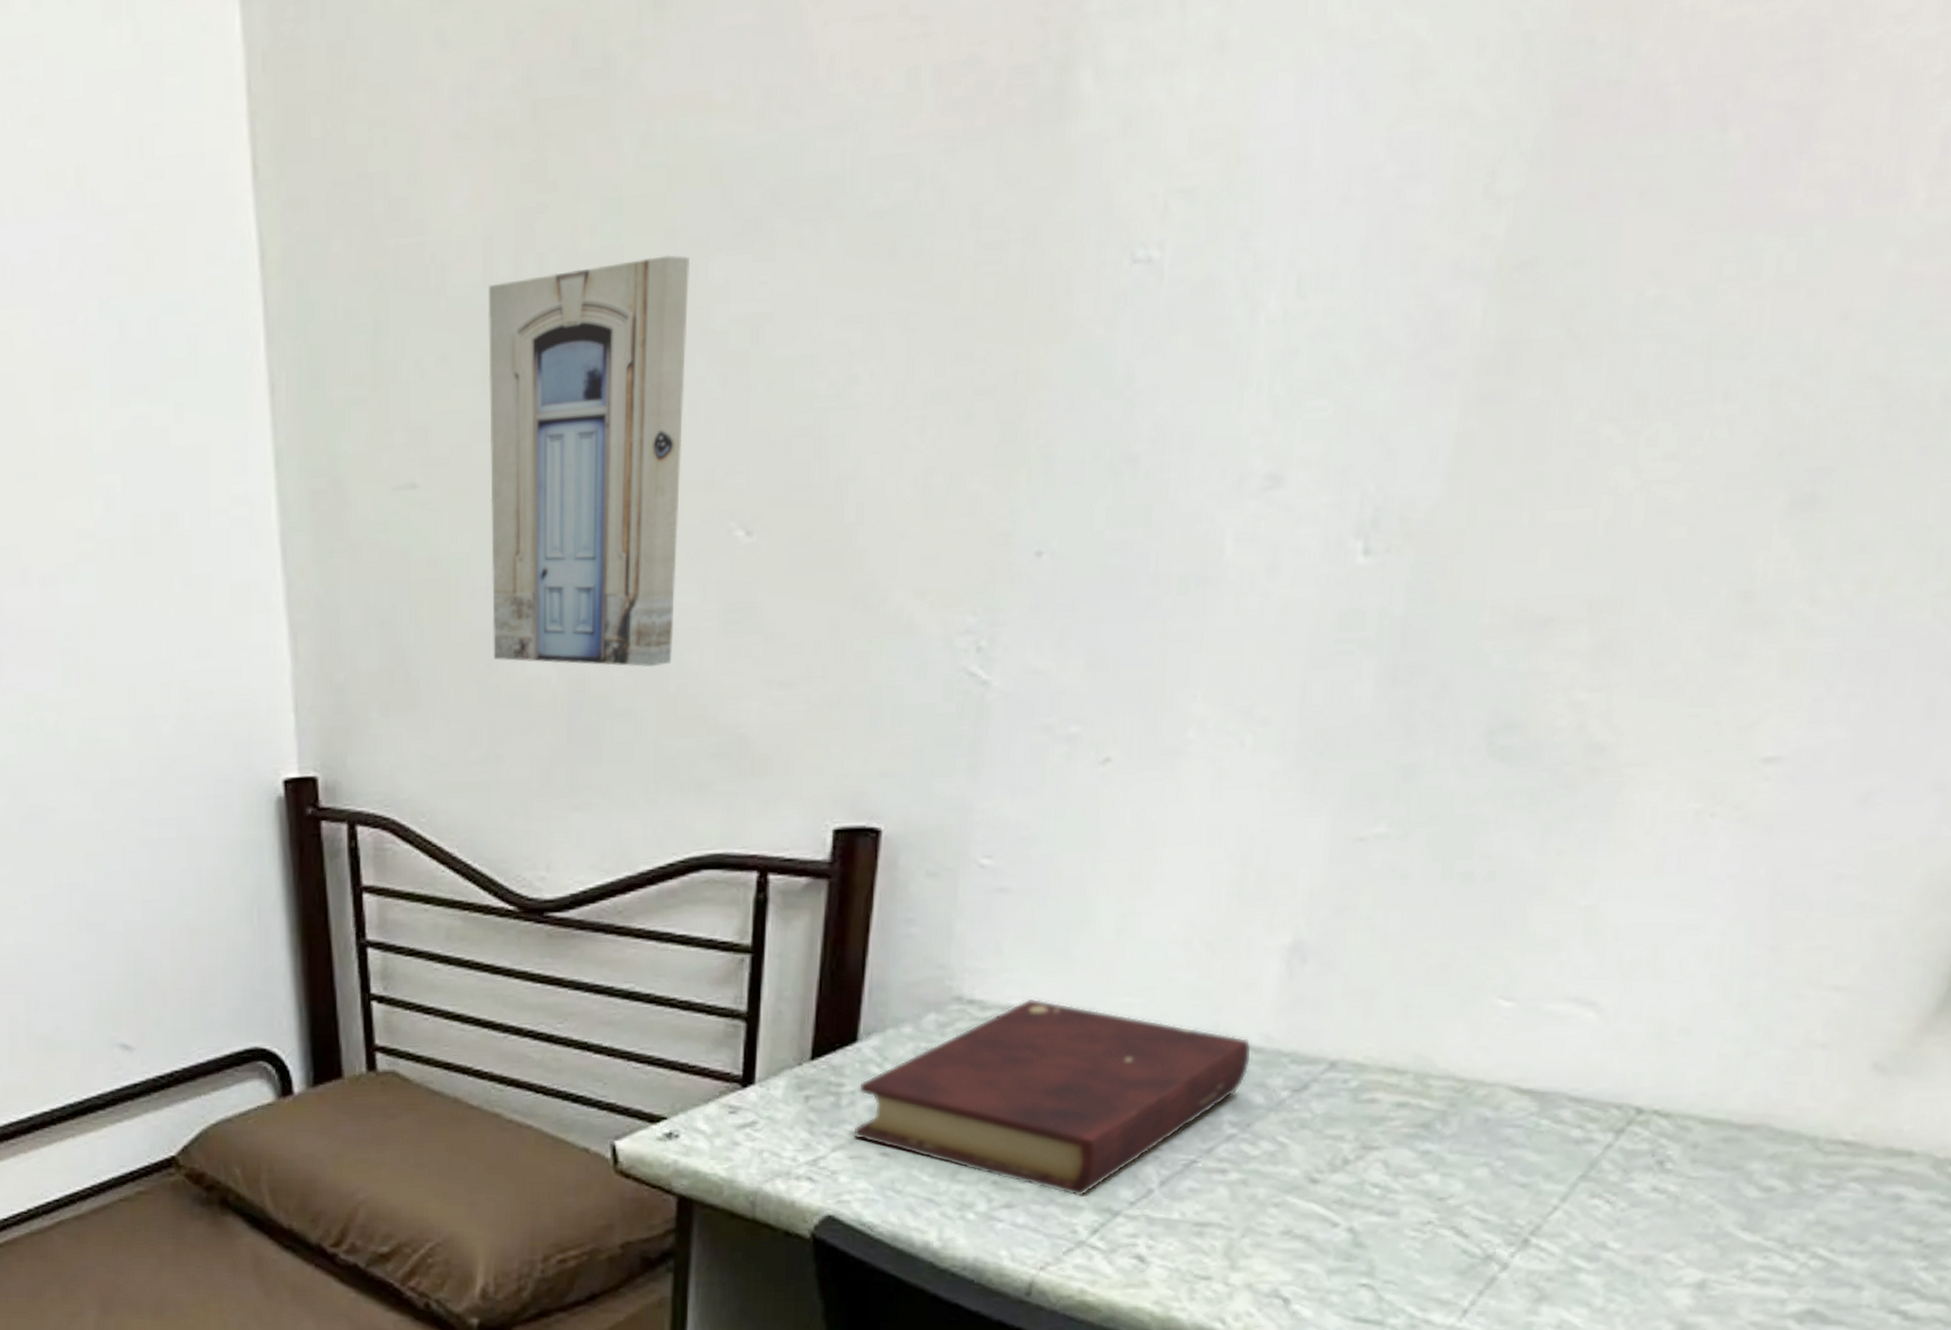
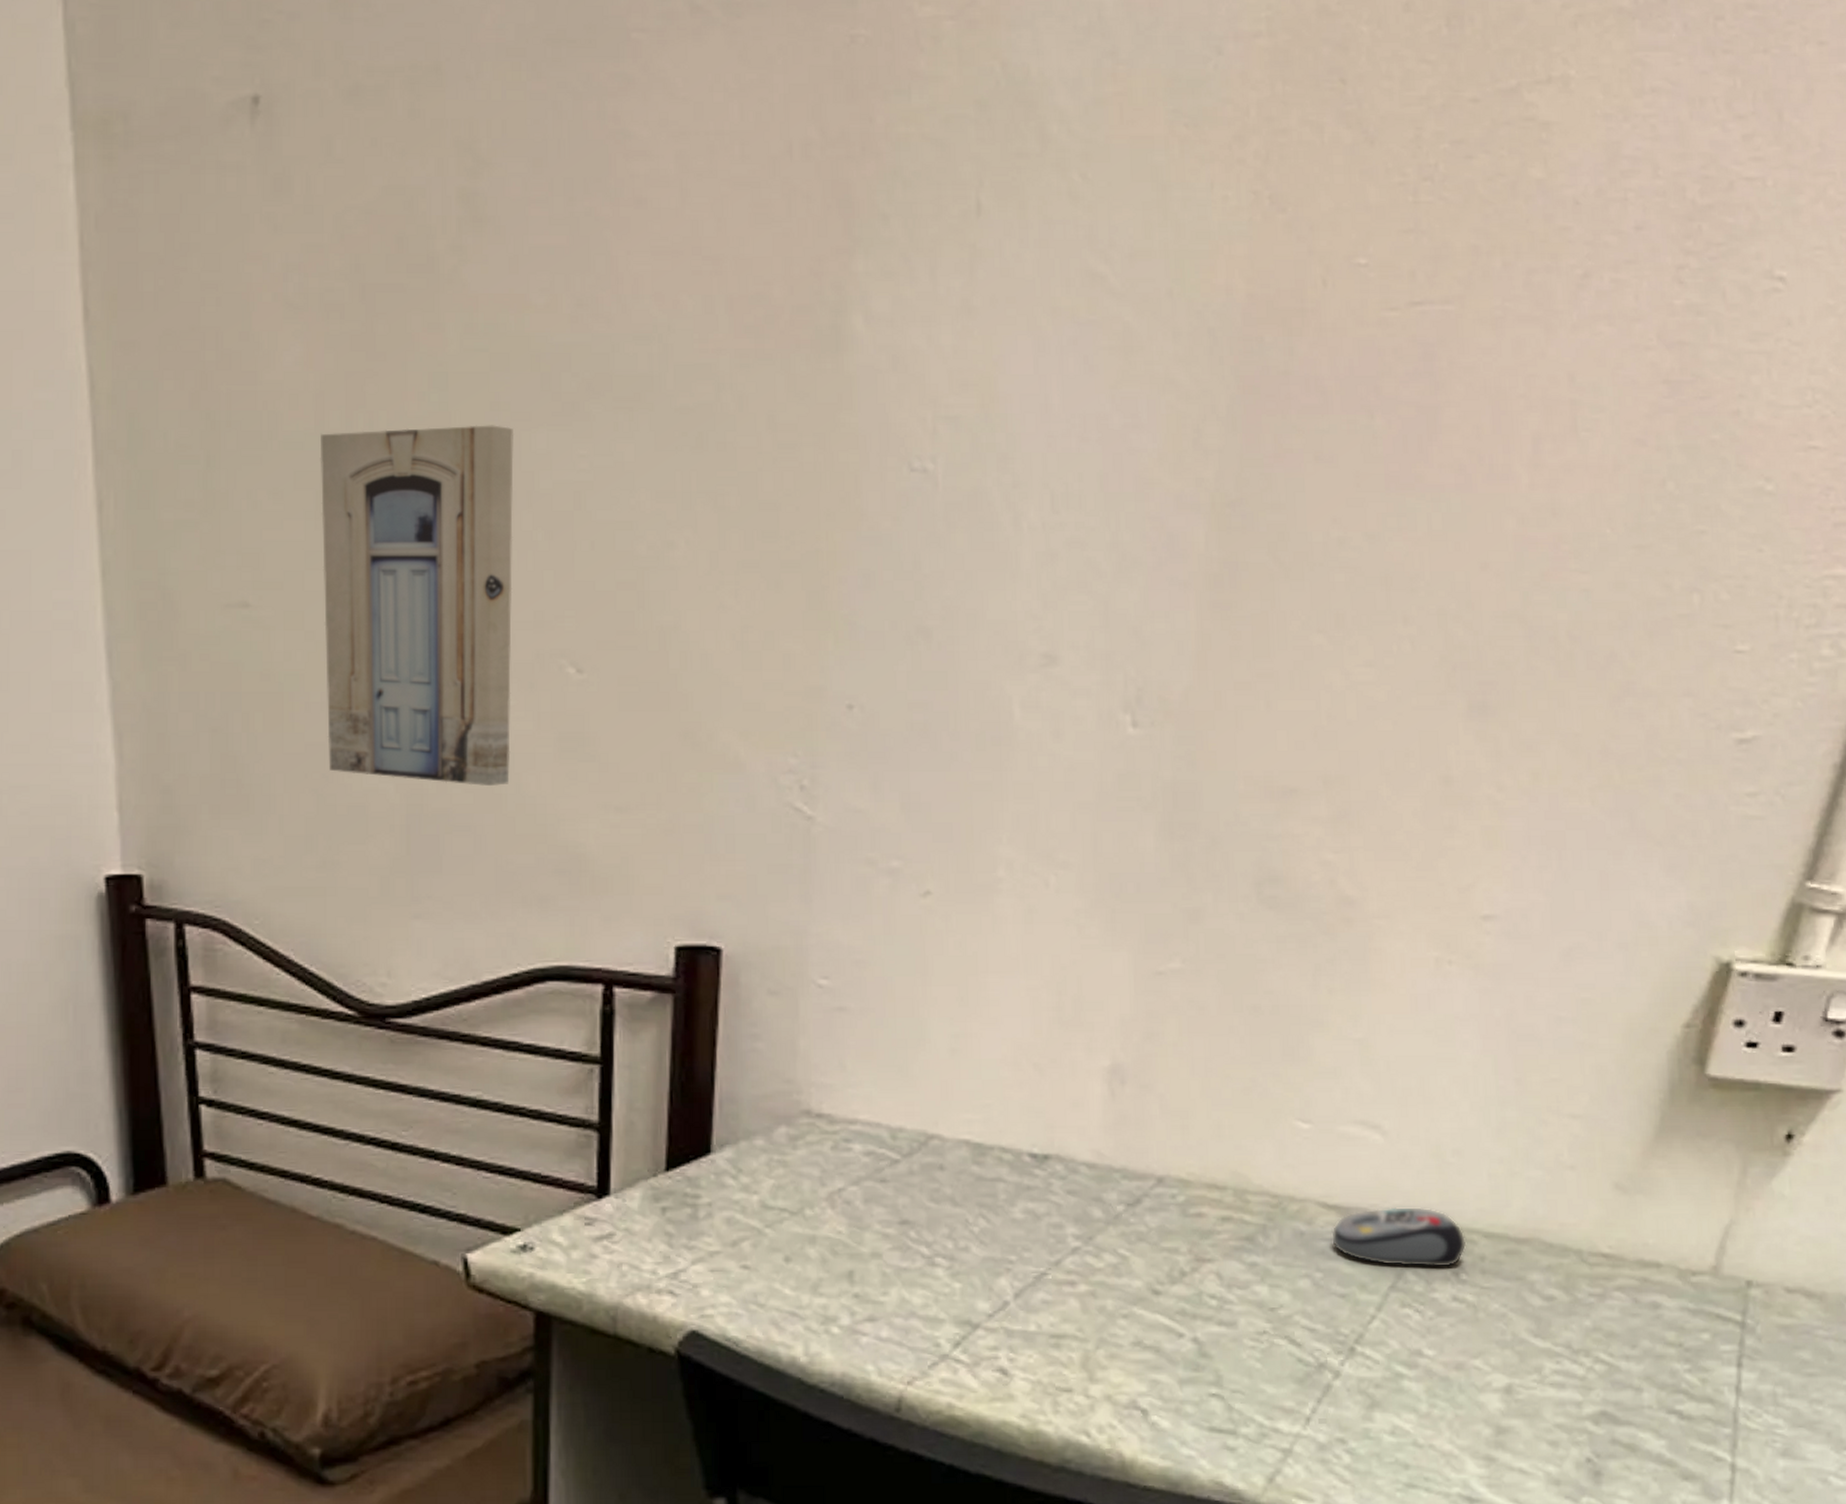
book: present [852,998,1253,1196] -> none [711,1113,1087,1309]
computer mouse: none [1519,1091,1680,1156] -> present [1330,1207,1467,1268]

